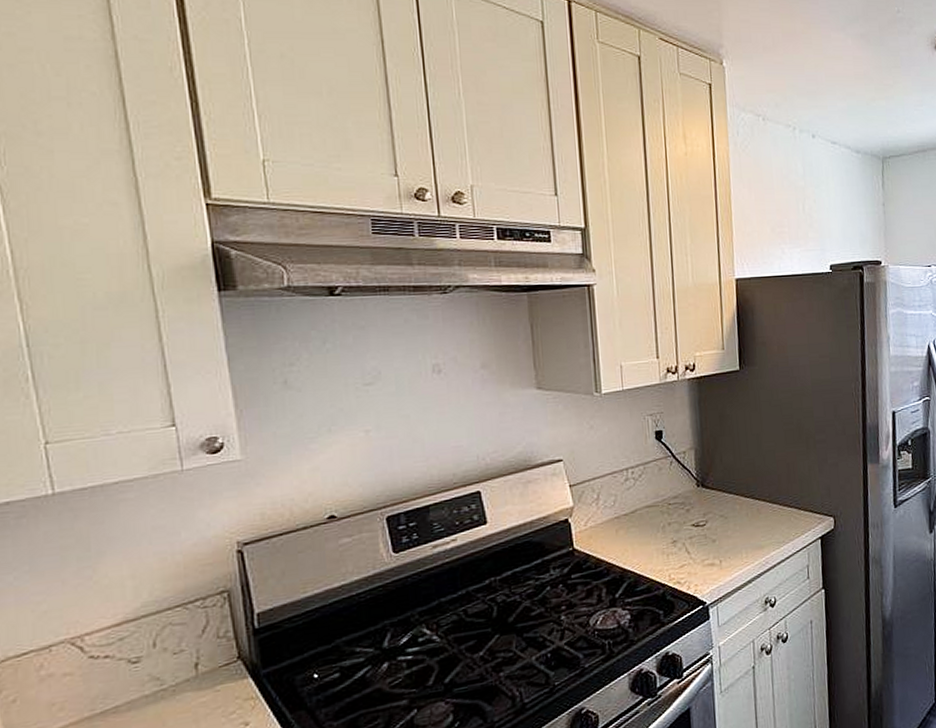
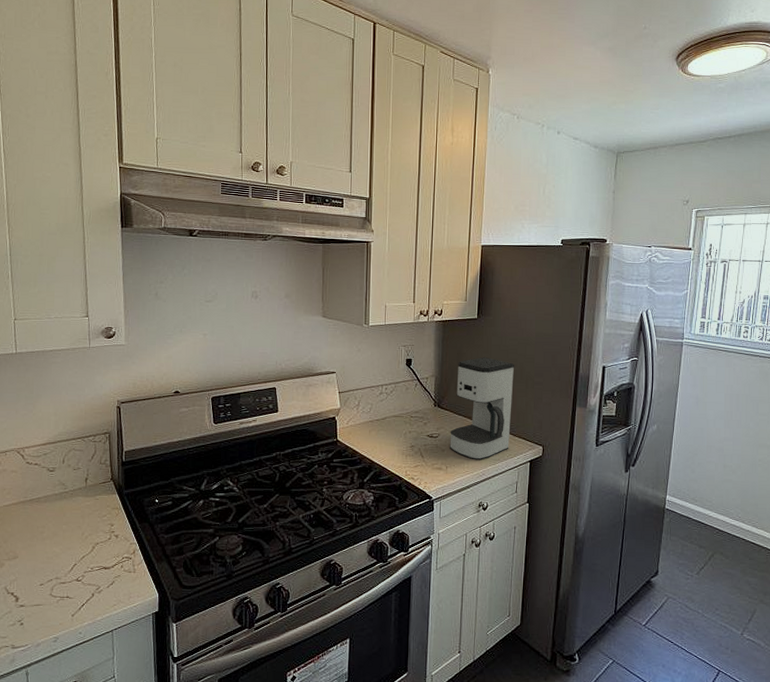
coffee maker: none [720,417,795,547] -> present [450,357,515,460]

